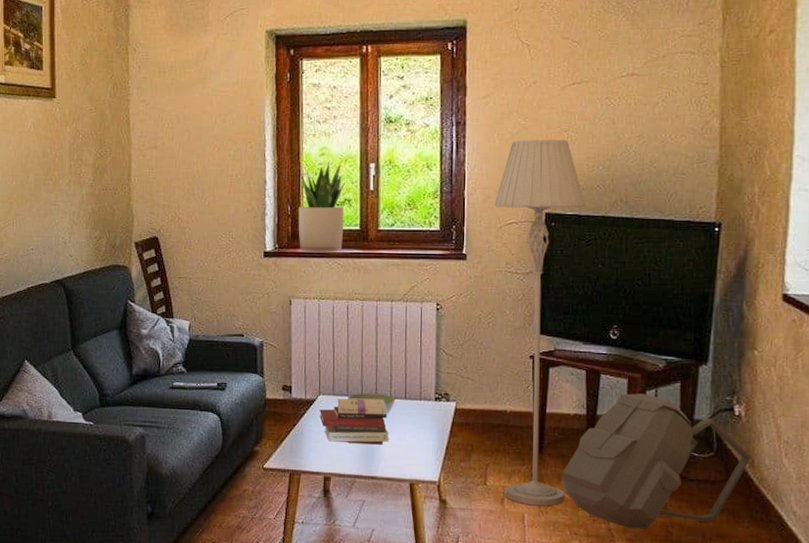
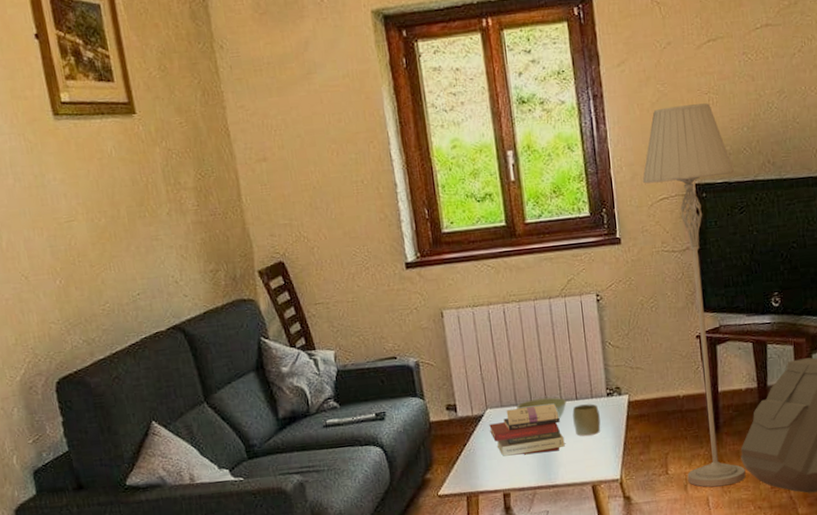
planter: present [298,162,345,252] -> none [433,154,490,257]
mug: none [400,405,426,436] -> present [572,404,601,437]

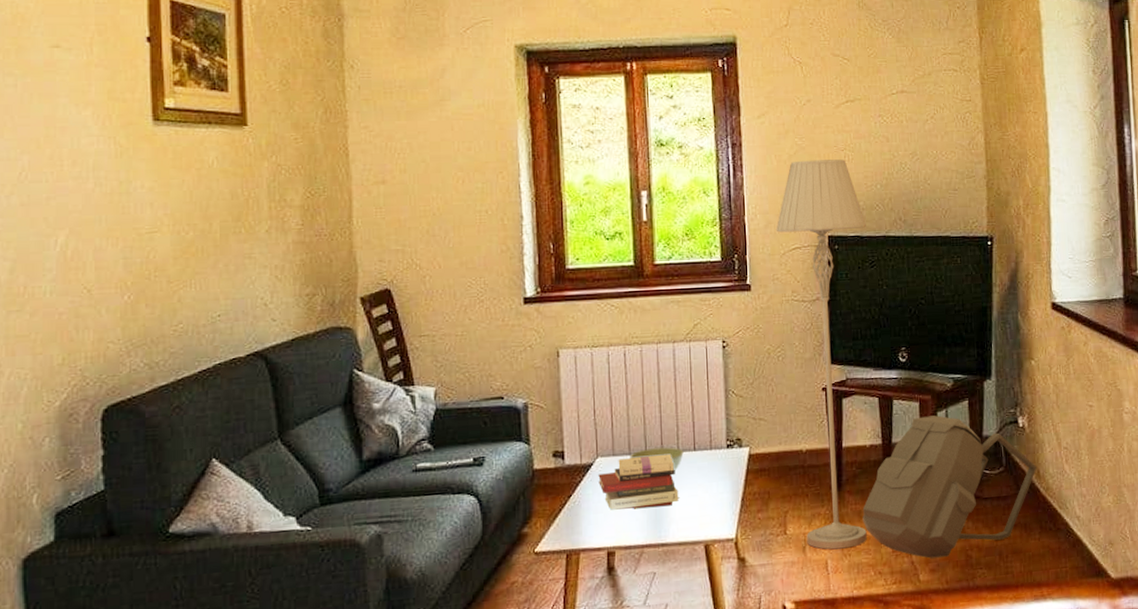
mug: present [572,404,601,437] -> none [689,455,718,491]

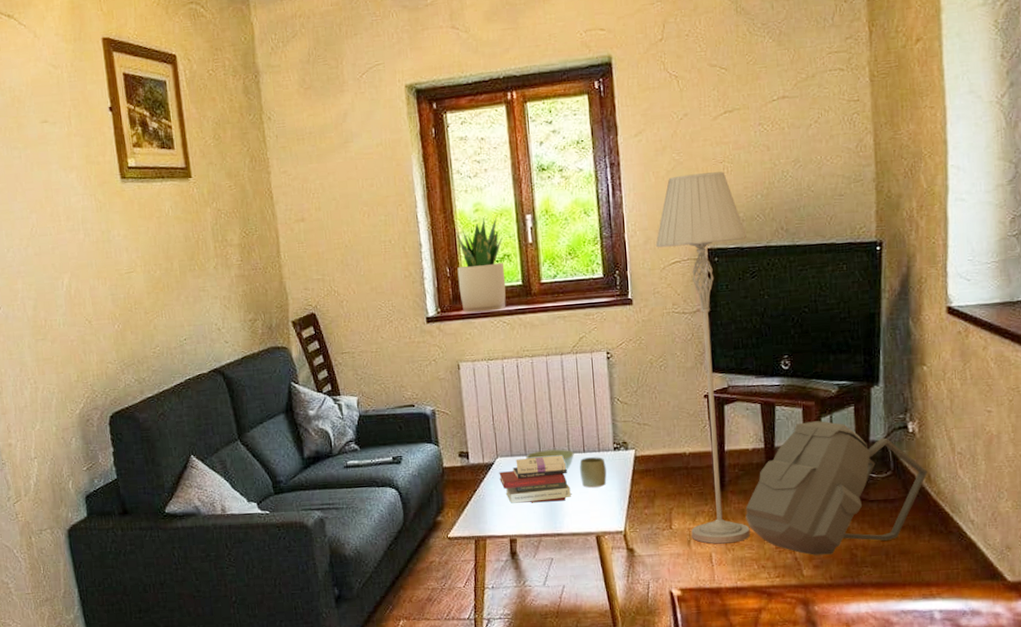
planter: none [562,191,616,294] -> present [455,217,506,313]
mug: none [689,455,718,491] -> present [579,457,607,489]

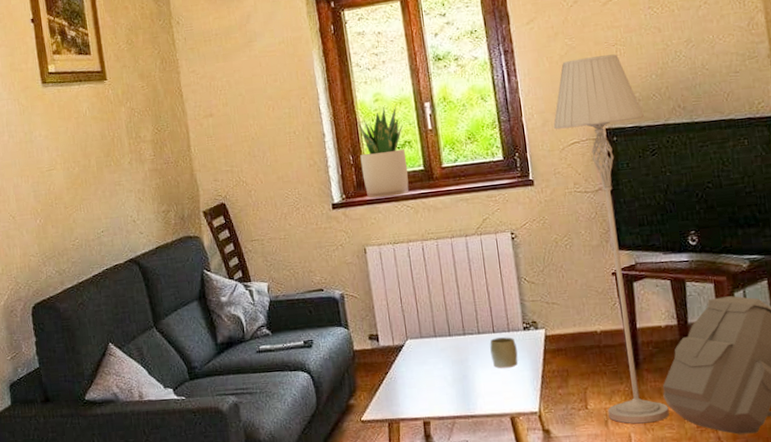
books: present [499,455,571,503] -> none [409,336,483,385]
bowl: present [526,449,574,470] -> none [435,330,484,350]

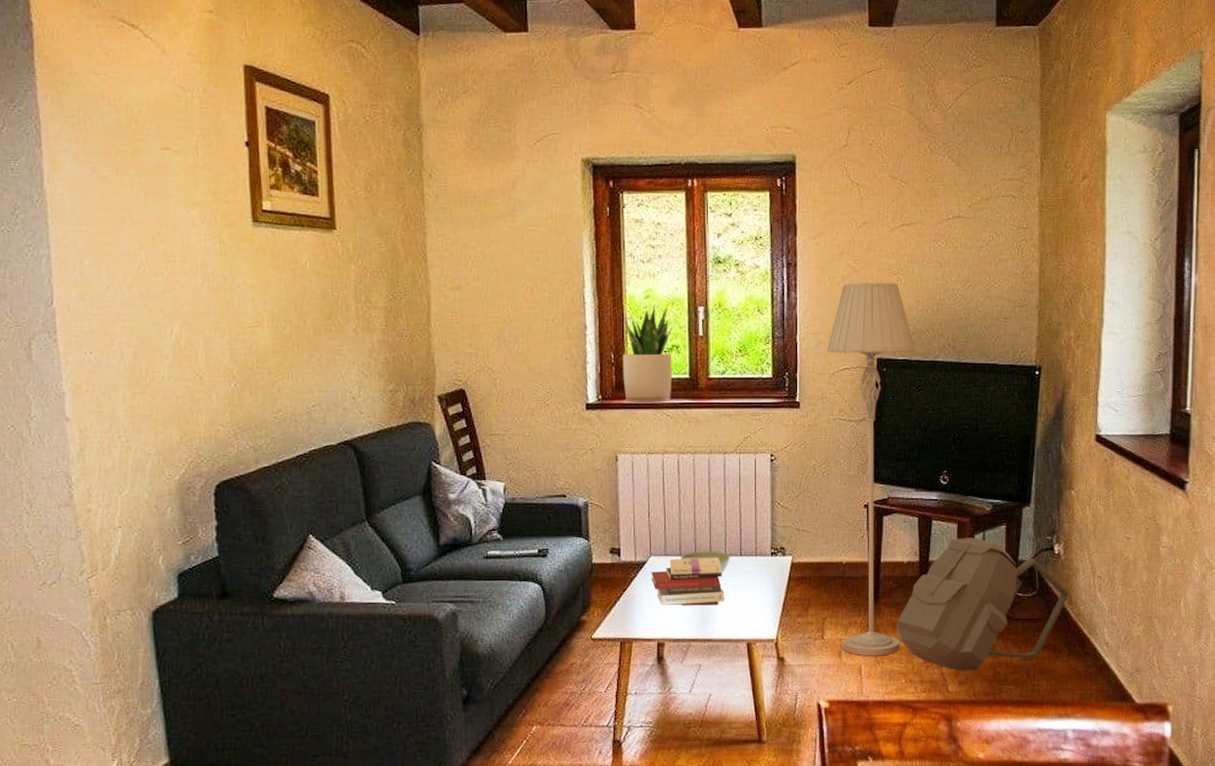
books: none [409,336,483,385] -> present [651,557,724,606]
bowl: none [435,330,484,350] -> present [680,551,730,573]
mug: present [490,337,519,369] -> none [735,561,762,594]

